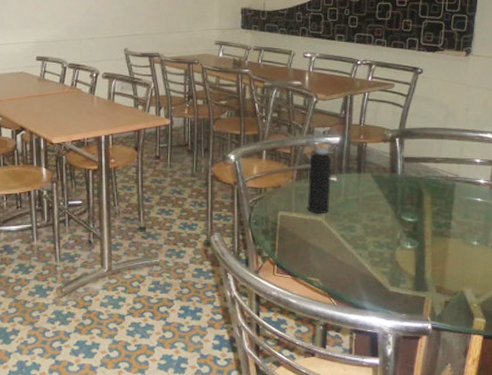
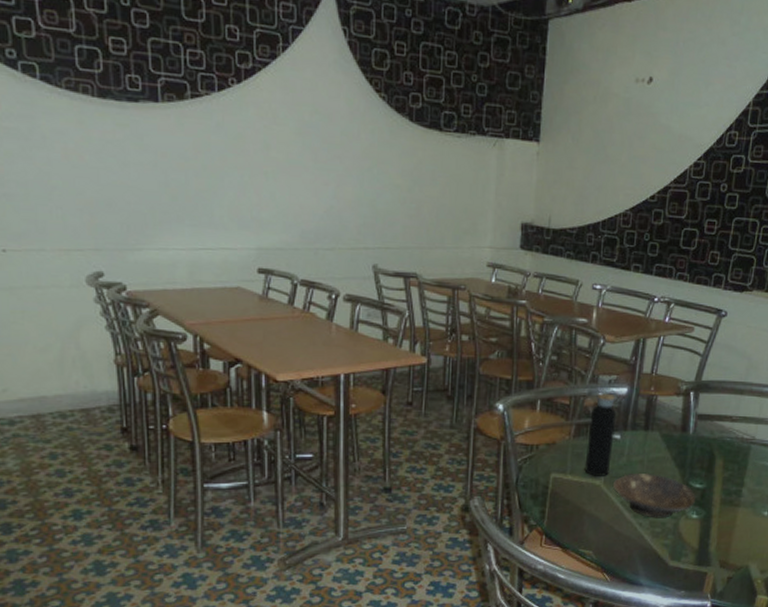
bowl: none [333,209,408,249] -> present [612,472,695,519]

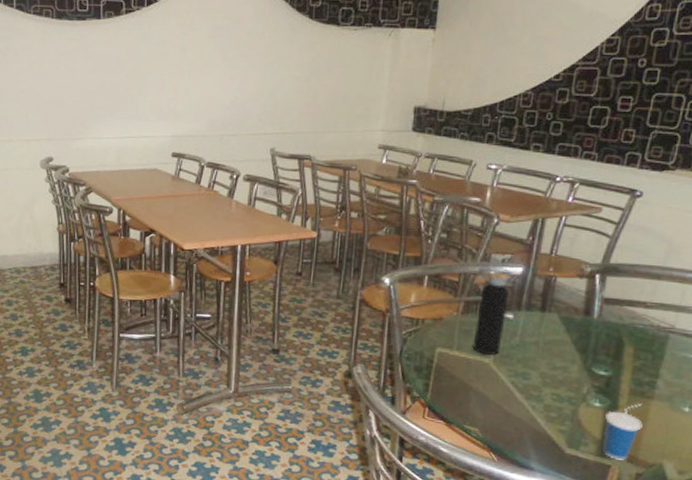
bowl: present [612,472,695,519] -> none [502,354,599,404]
cup: none [700,512,732,567] -> present [603,403,643,460]

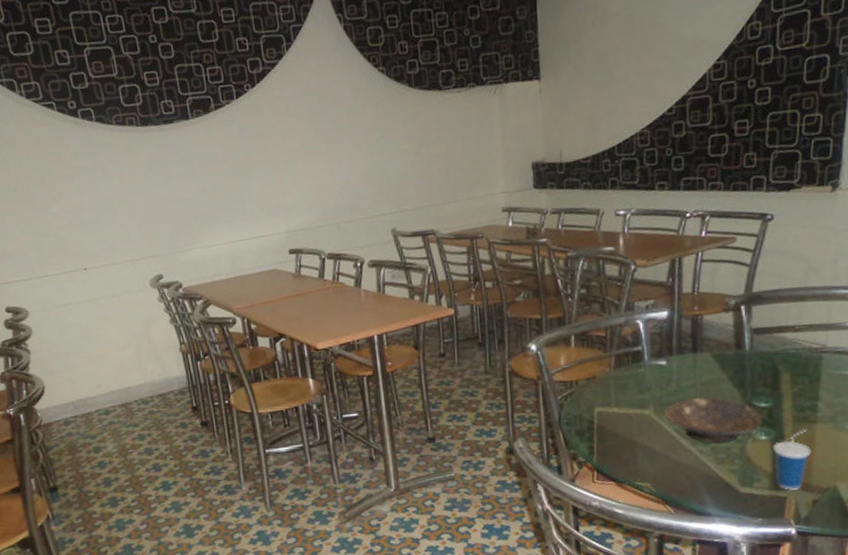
water bottle: present [472,265,510,355] -> none [630,312,660,406]
bowl: none [502,354,599,404] -> present [664,396,762,444]

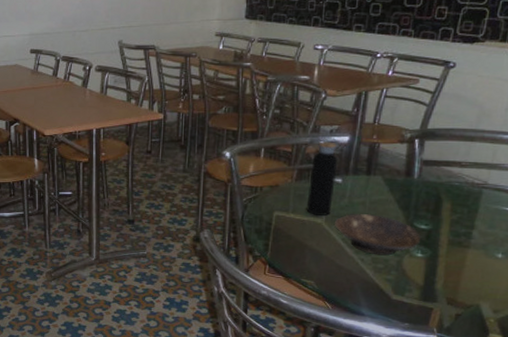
water bottle: none [630,312,660,406] -> present [306,135,338,216]
cup: present [773,429,811,490] -> none [425,252,461,303]

